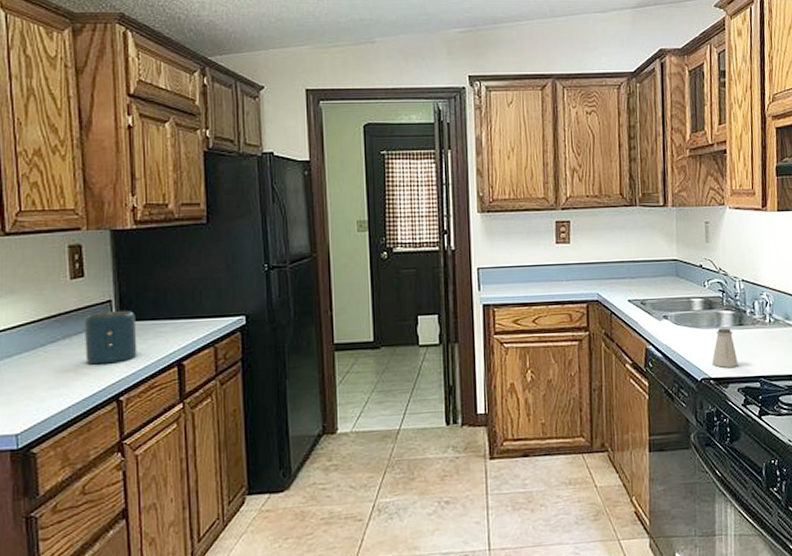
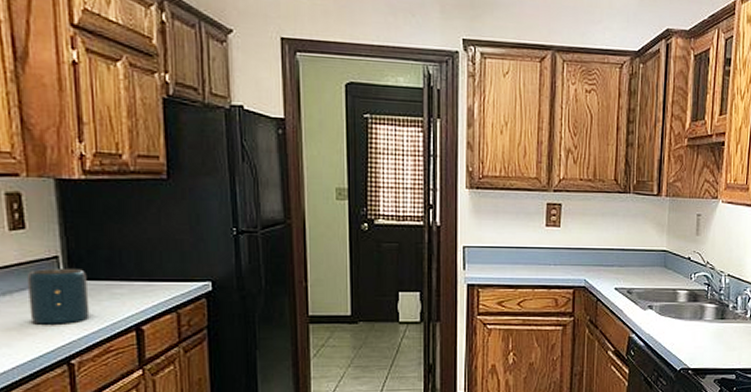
saltshaker: present [711,328,739,368] -> none [691,321,717,359]

